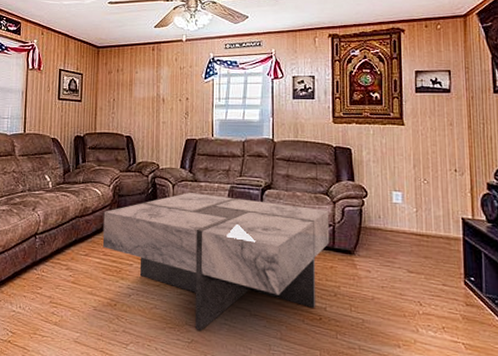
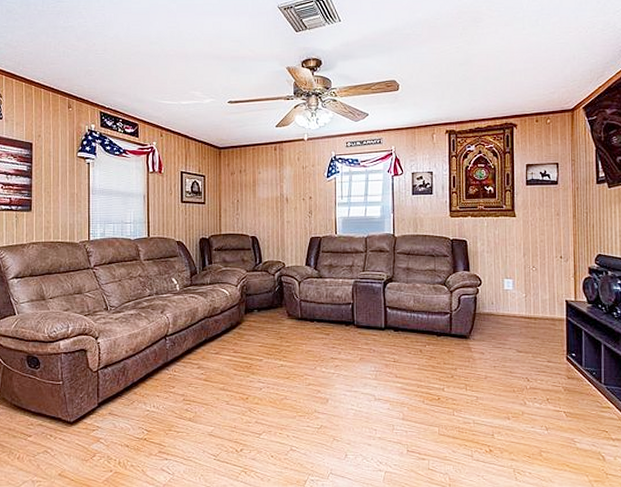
coffee table: present [102,193,330,331] -> none [232,289,447,417]

